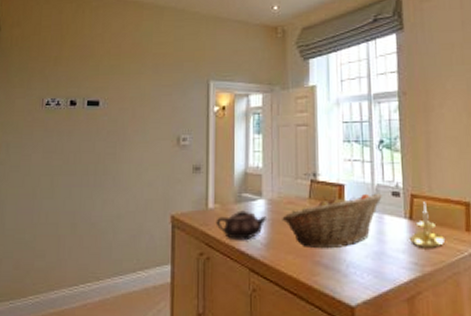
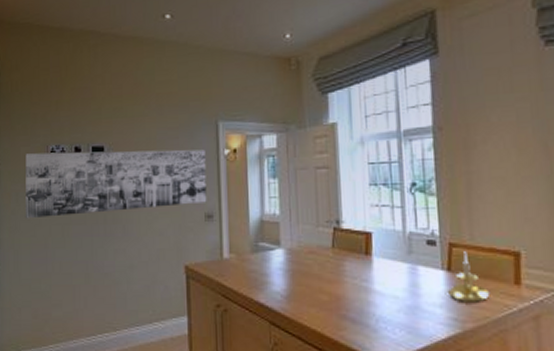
wall art: none [15,105,196,169] -> present [25,149,207,219]
teapot: present [216,210,267,239] -> none [232,260,287,291]
fruit basket: present [282,193,382,249] -> none [303,241,415,302]

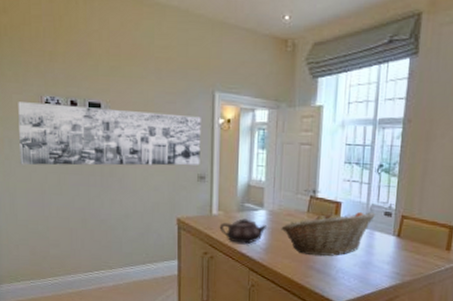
teapot: none [232,260,287,291] -> present [219,218,268,244]
fruit basket: none [303,241,415,302] -> present [281,211,375,257]
candle holder: present [448,251,489,302] -> none [395,223,426,262]

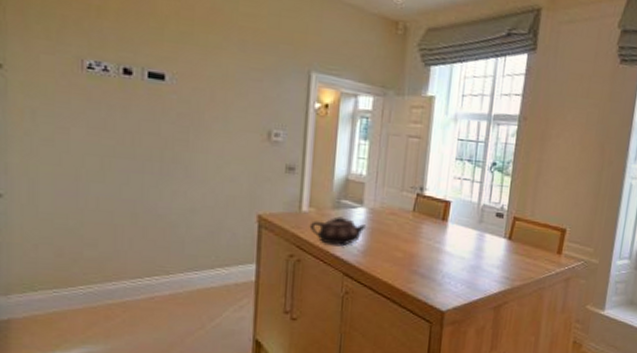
wall art: present [18,102,201,166] -> none [47,64,293,155]
fruit basket: present [281,211,375,257] -> none [382,211,486,260]

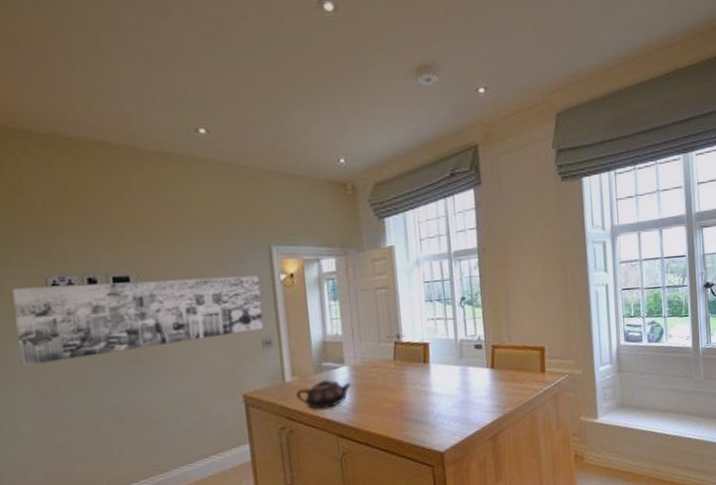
wall art: none [47,64,293,155] -> present [12,275,264,367]

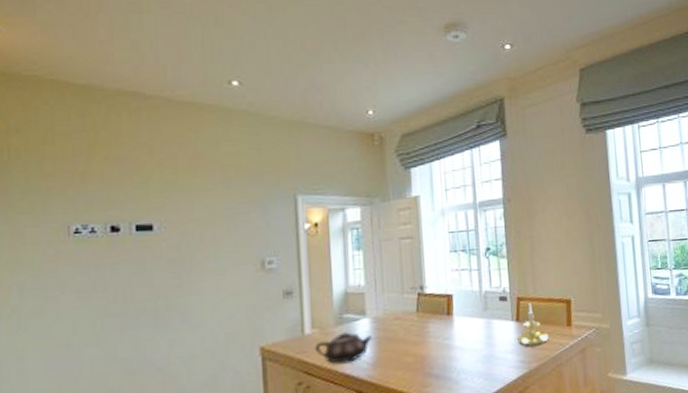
wall art: present [12,275,264,367] -> none [34,224,285,317]
candle holder: none [492,351,523,392] -> present [517,303,548,346]

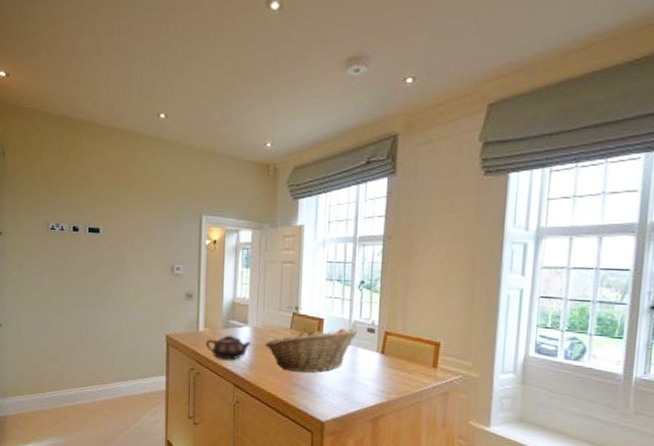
fruit basket: none [389,299,490,361] -> present [265,328,358,373]
candle holder: present [517,303,548,346] -> none [380,339,411,379]

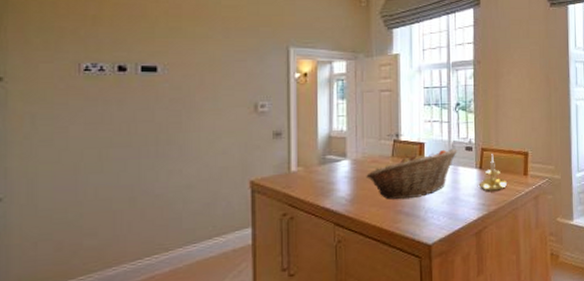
teapot: present [205,335,252,360] -> none [299,171,352,198]
candle holder: none [380,339,411,379] -> present [479,154,507,191]

